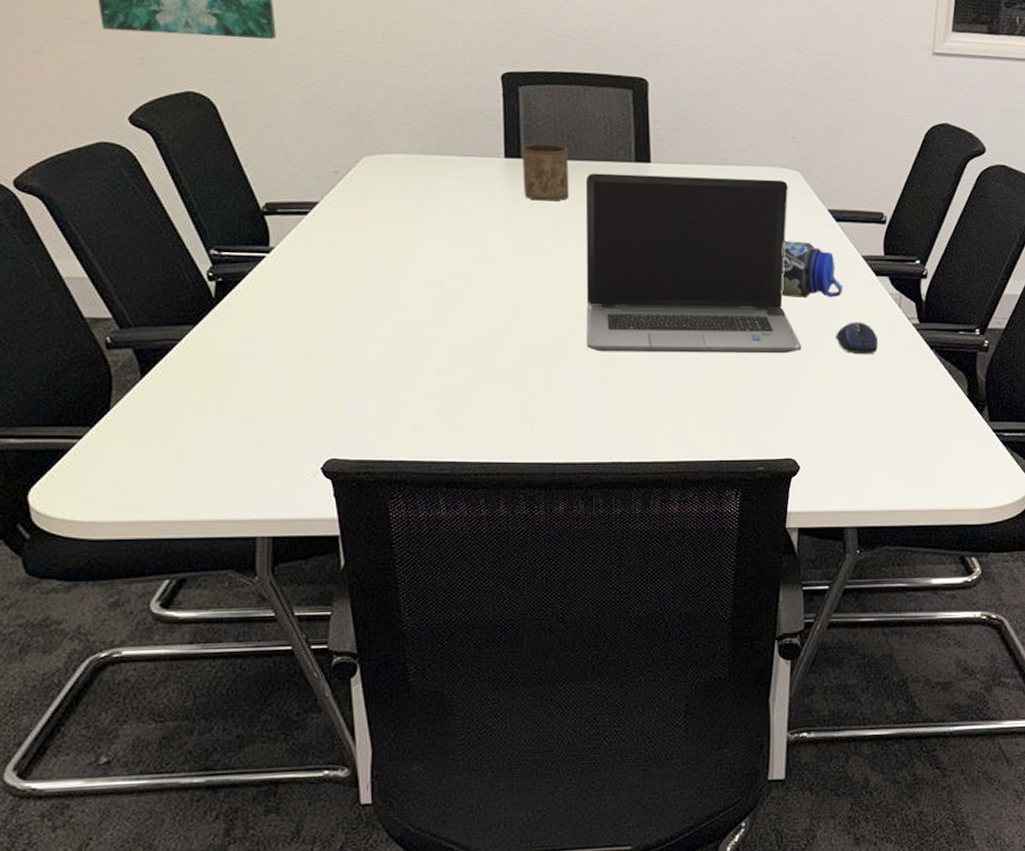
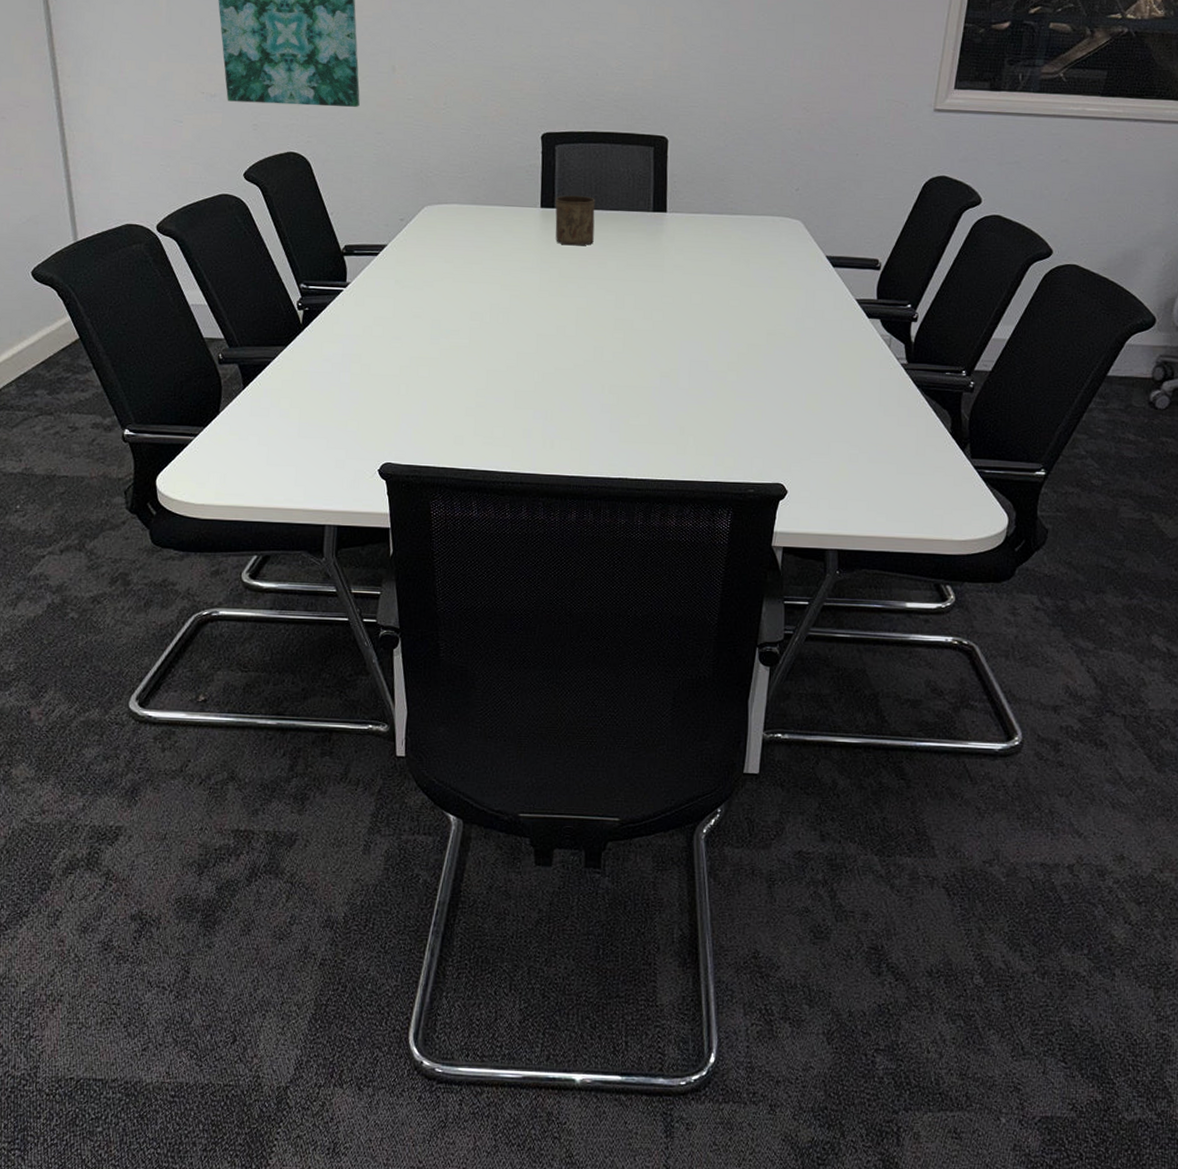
laptop computer: present [585,173,802,354] -> none [602,221,795,388]
water bottle: present [781,241,843,299] -> none [778,284,837,338]
computer mouse: present [836,322,879,355] -> none [827,360,868,391]

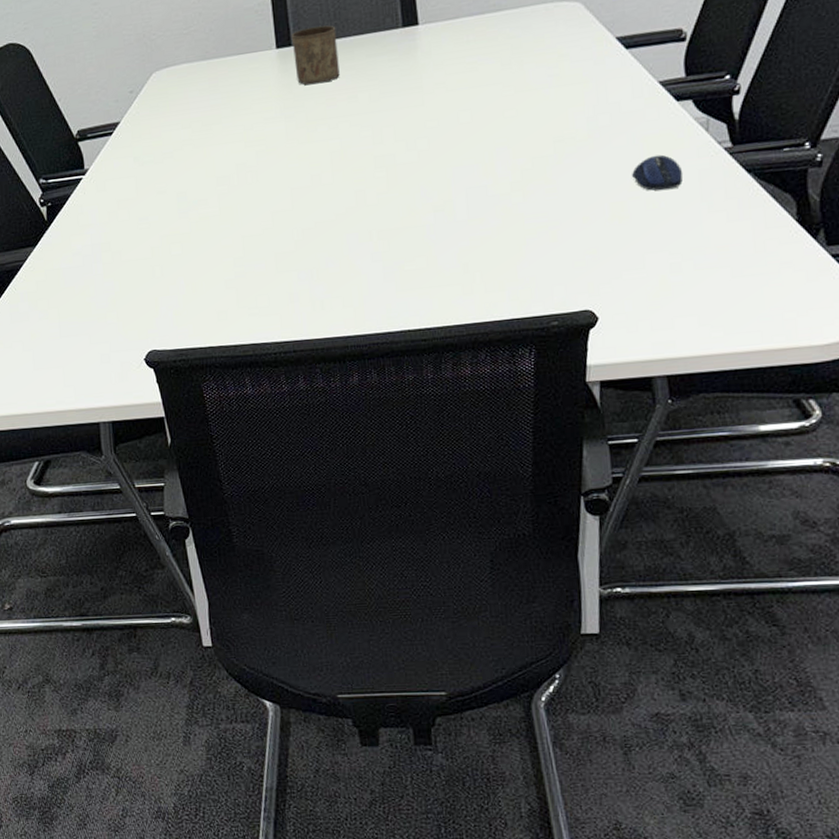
computer mouse: none [827,360,868,391] -> present [632,154,684,191]

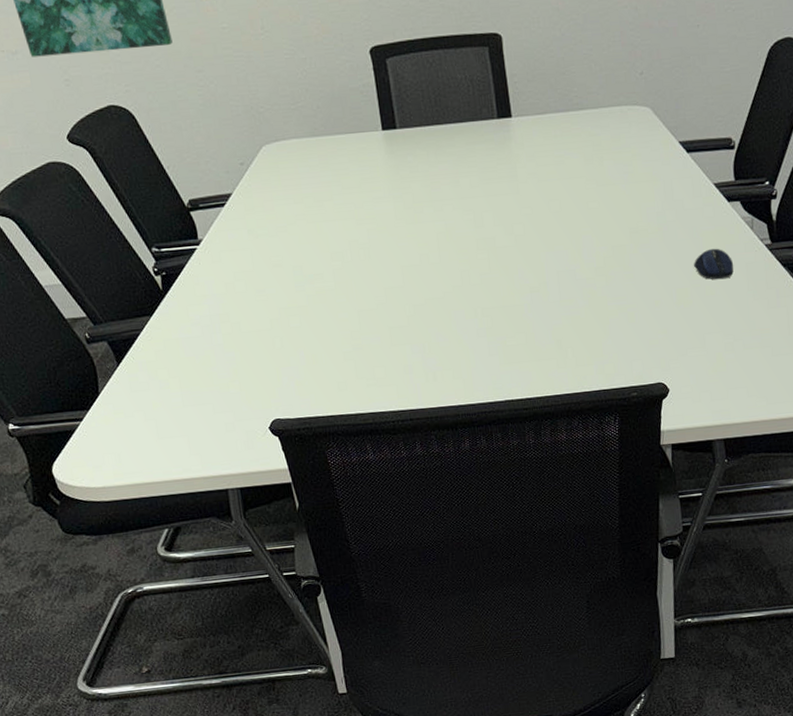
cup: present [291,25,340,85] -> none [395,111,443,168]

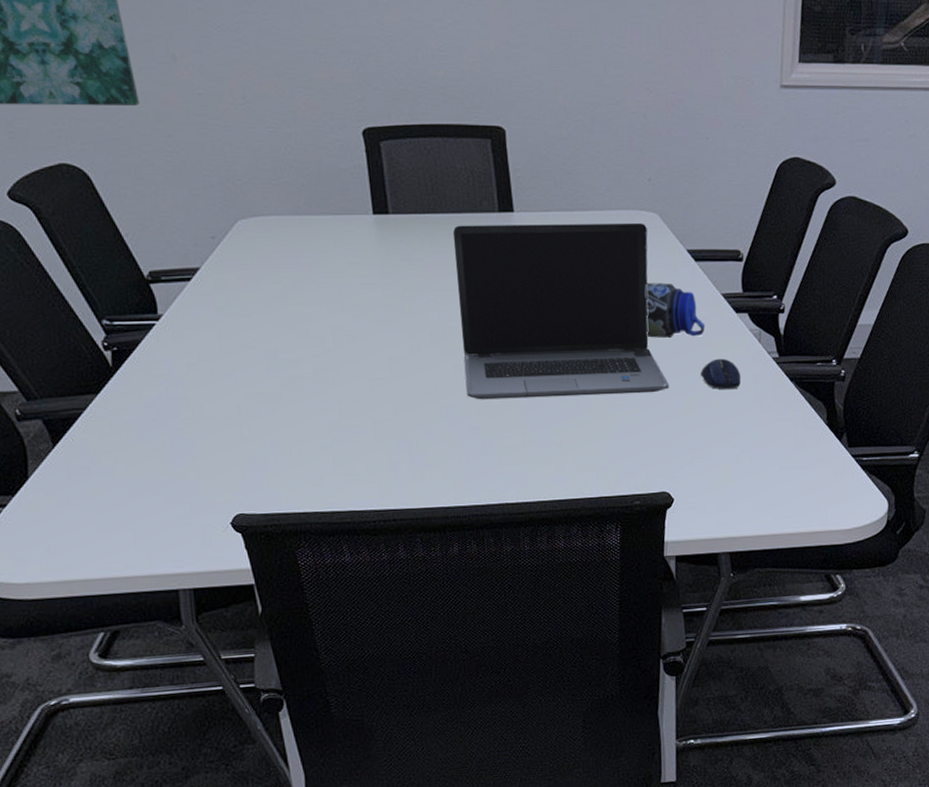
laptop computer: none [455,118,664,303] -> present [452,222,669,400]
water bottle: none [639,176,698,233] -> present [646,283,706,339]

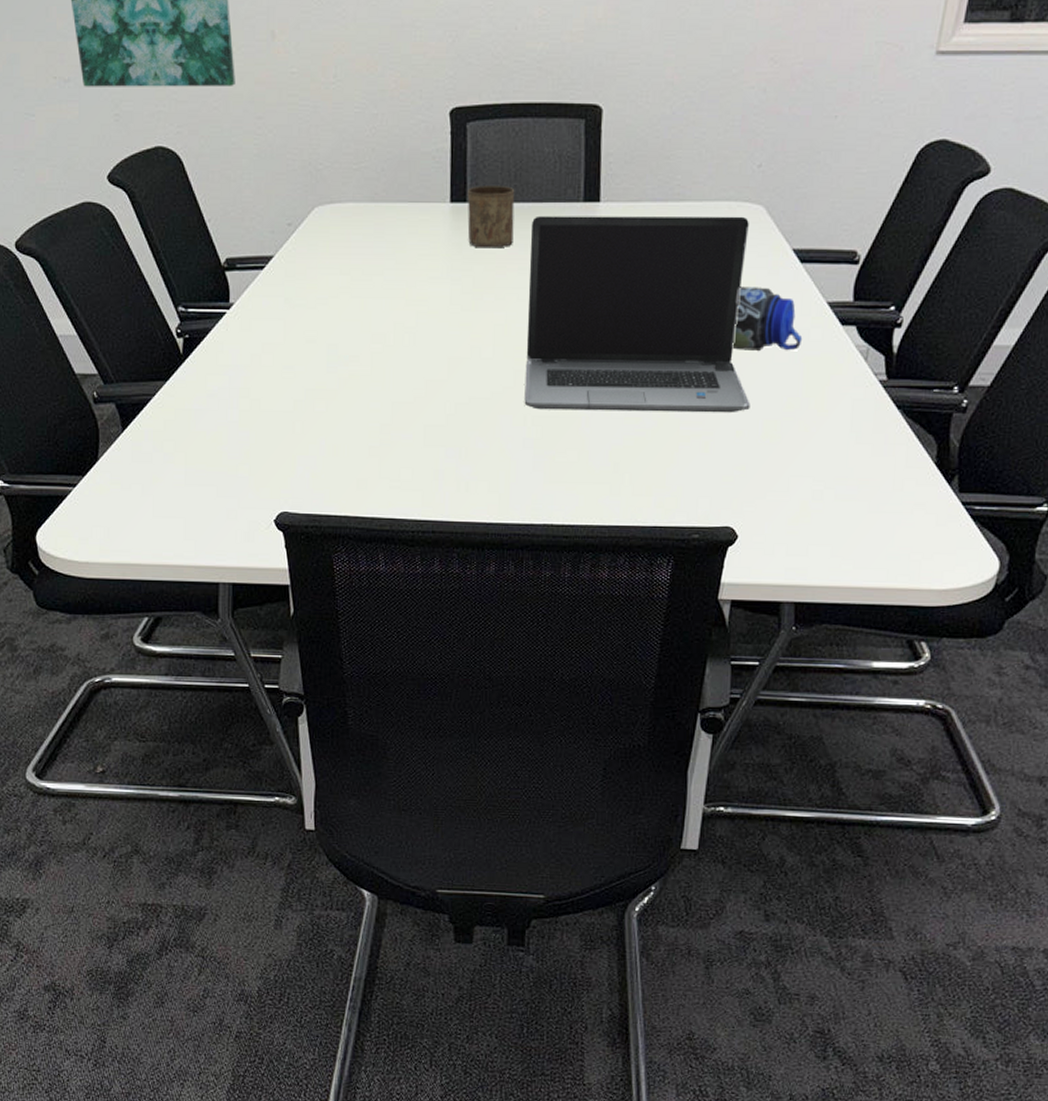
cup: none [388,199,438,256] -> present [467,186,515,249]
computer mouse: present [701,358,741,390] -> none [789,378,838,415]

